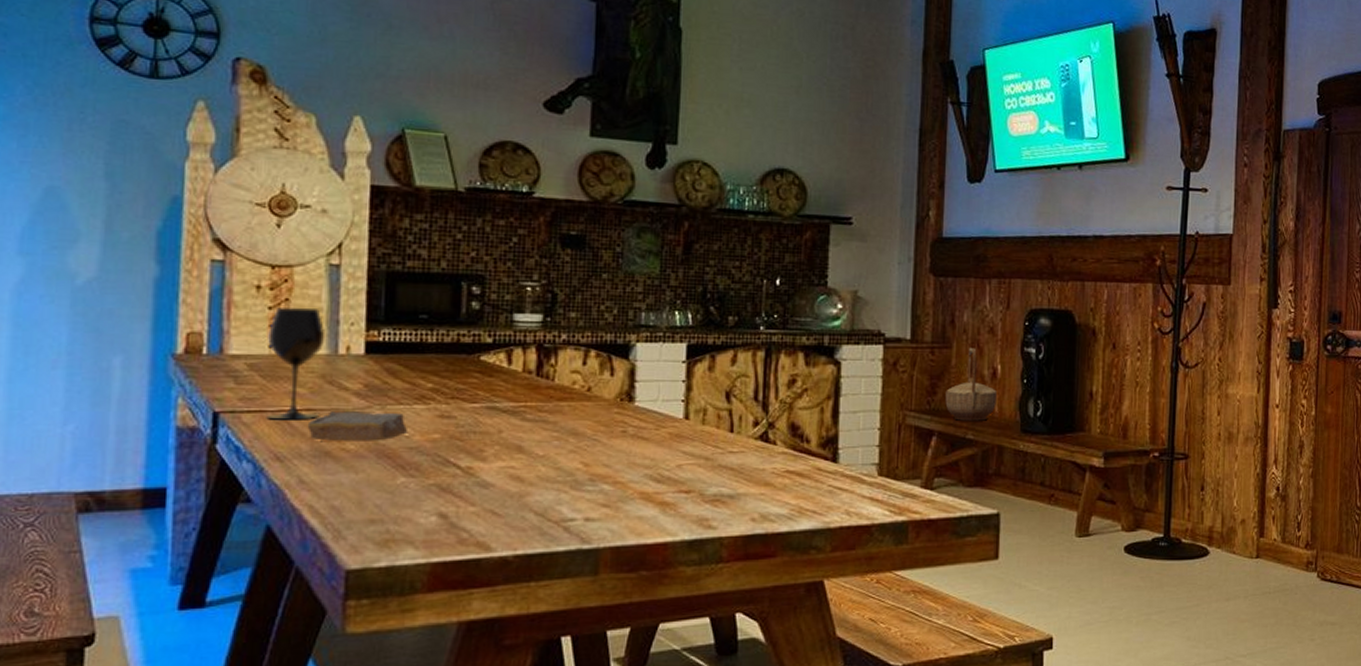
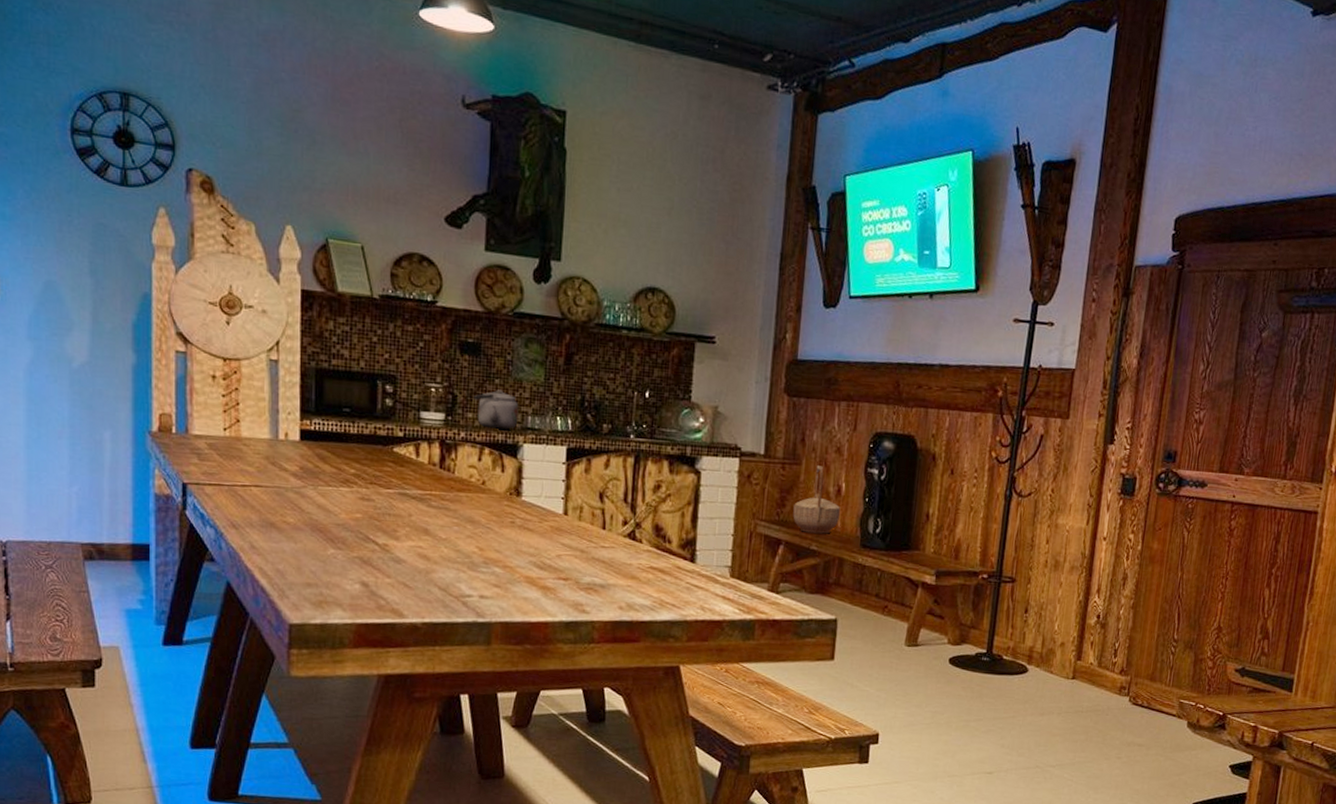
wineglass: present [266,307,326,420] -> none [223,396,268,495]
cheese: present [307,411,408,441] -> none [256,488,336,517]
kettle: none [577,285,630,330] -> present [474,389,519,431]

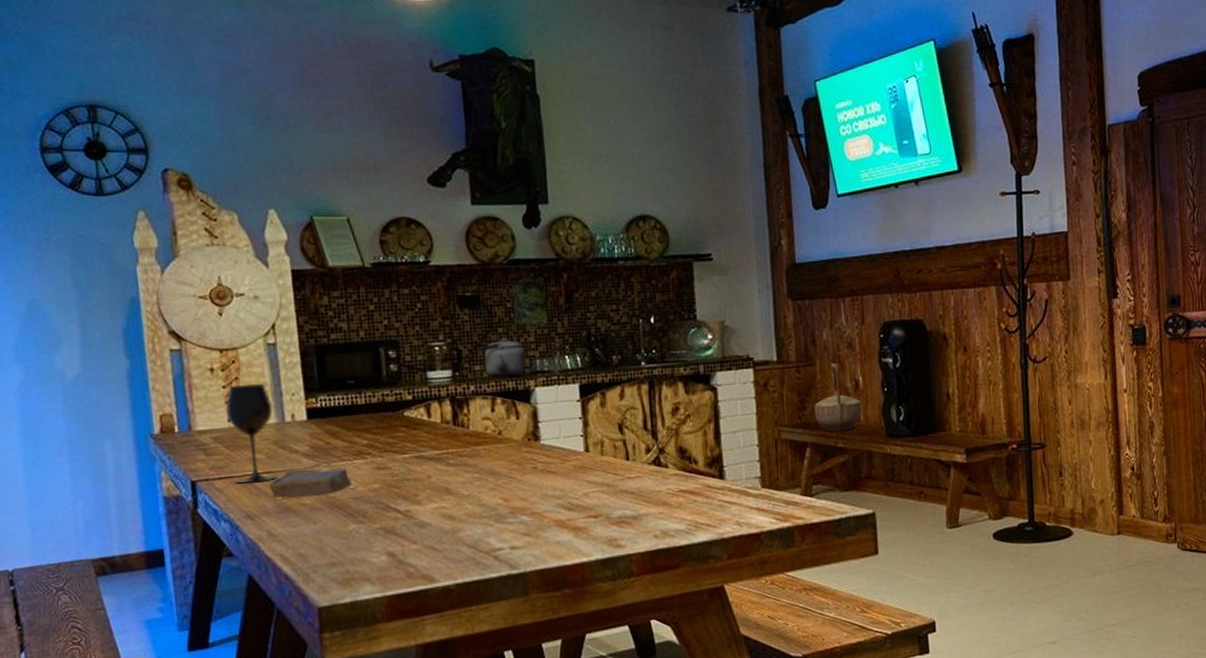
wineglass: none [223,396,268,495] -> present [225,383,278,484]
cheese: none [256,488,336,517] -> present [268,469,353,499]

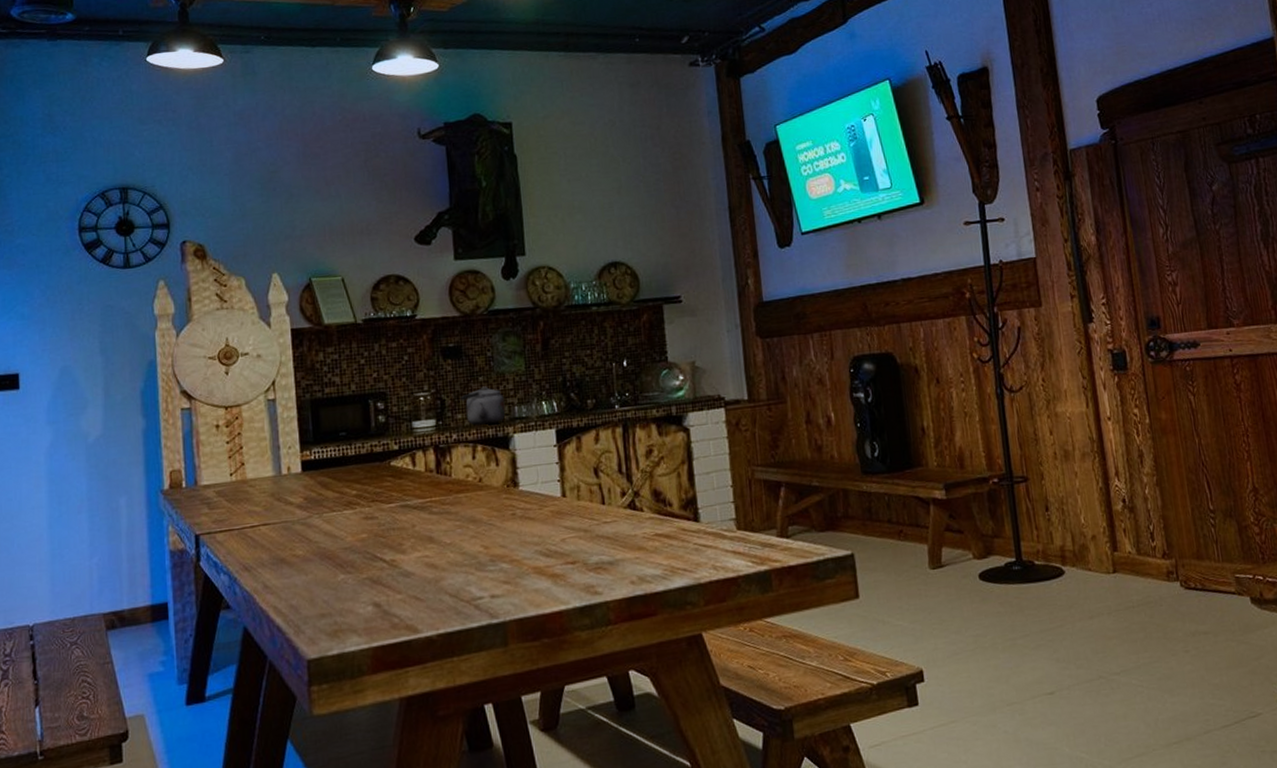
wineglass: present [225,383,278,484] -> none [228,438,274,536]
cheese: present [268,469,353,499] -> none [265,519,342,550]
basket: present [814,363,861,432] -> none [787,400,835,470]

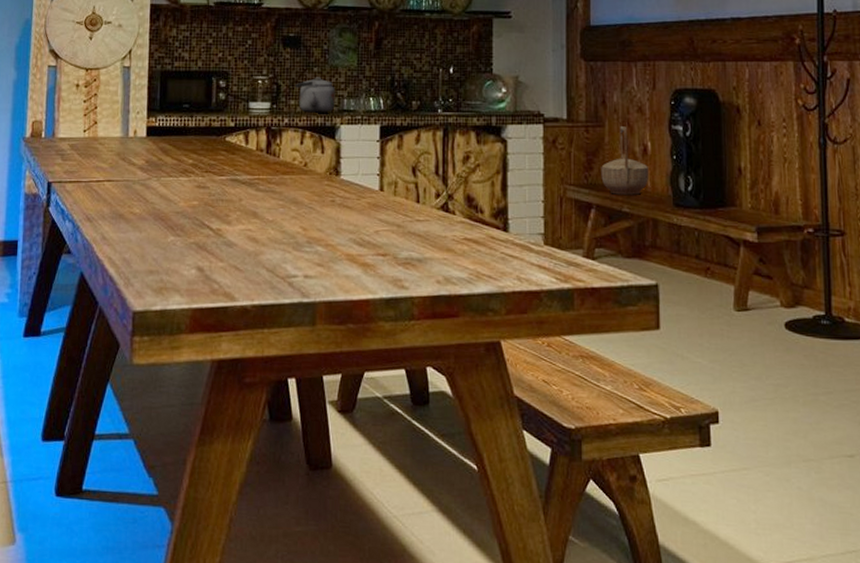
basket: none [787,400,835,470] -> present [601,126,648,195]

